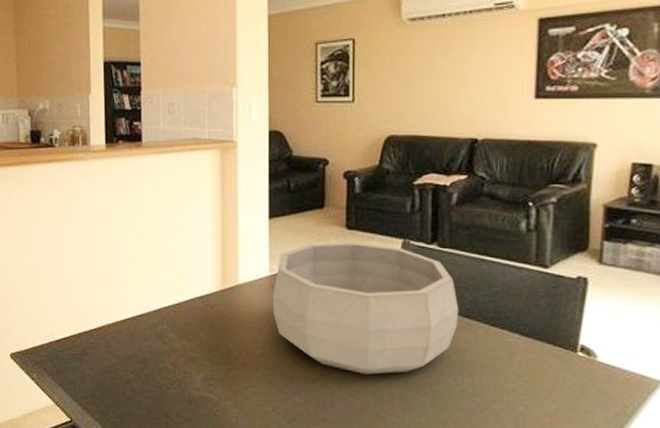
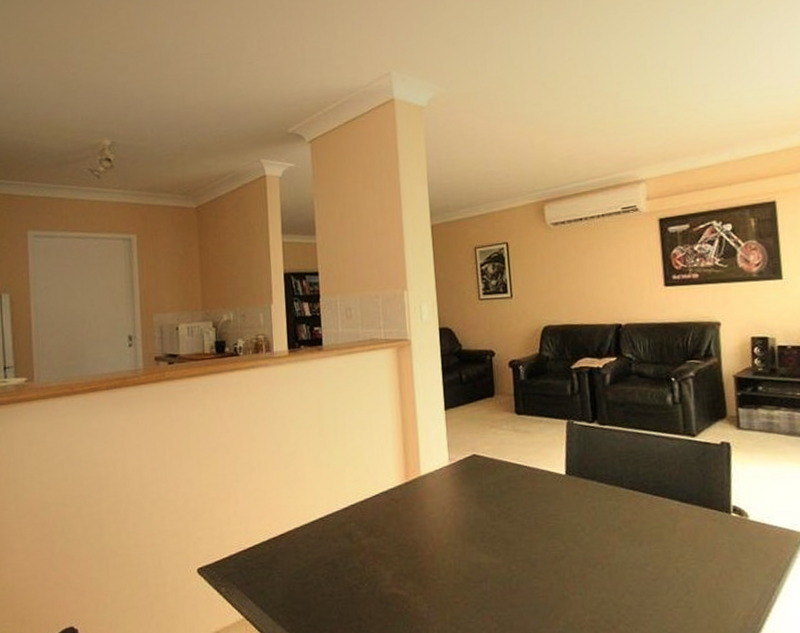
decorative bowl: present [272,242,459,375] -> none [453,426,624,554]

